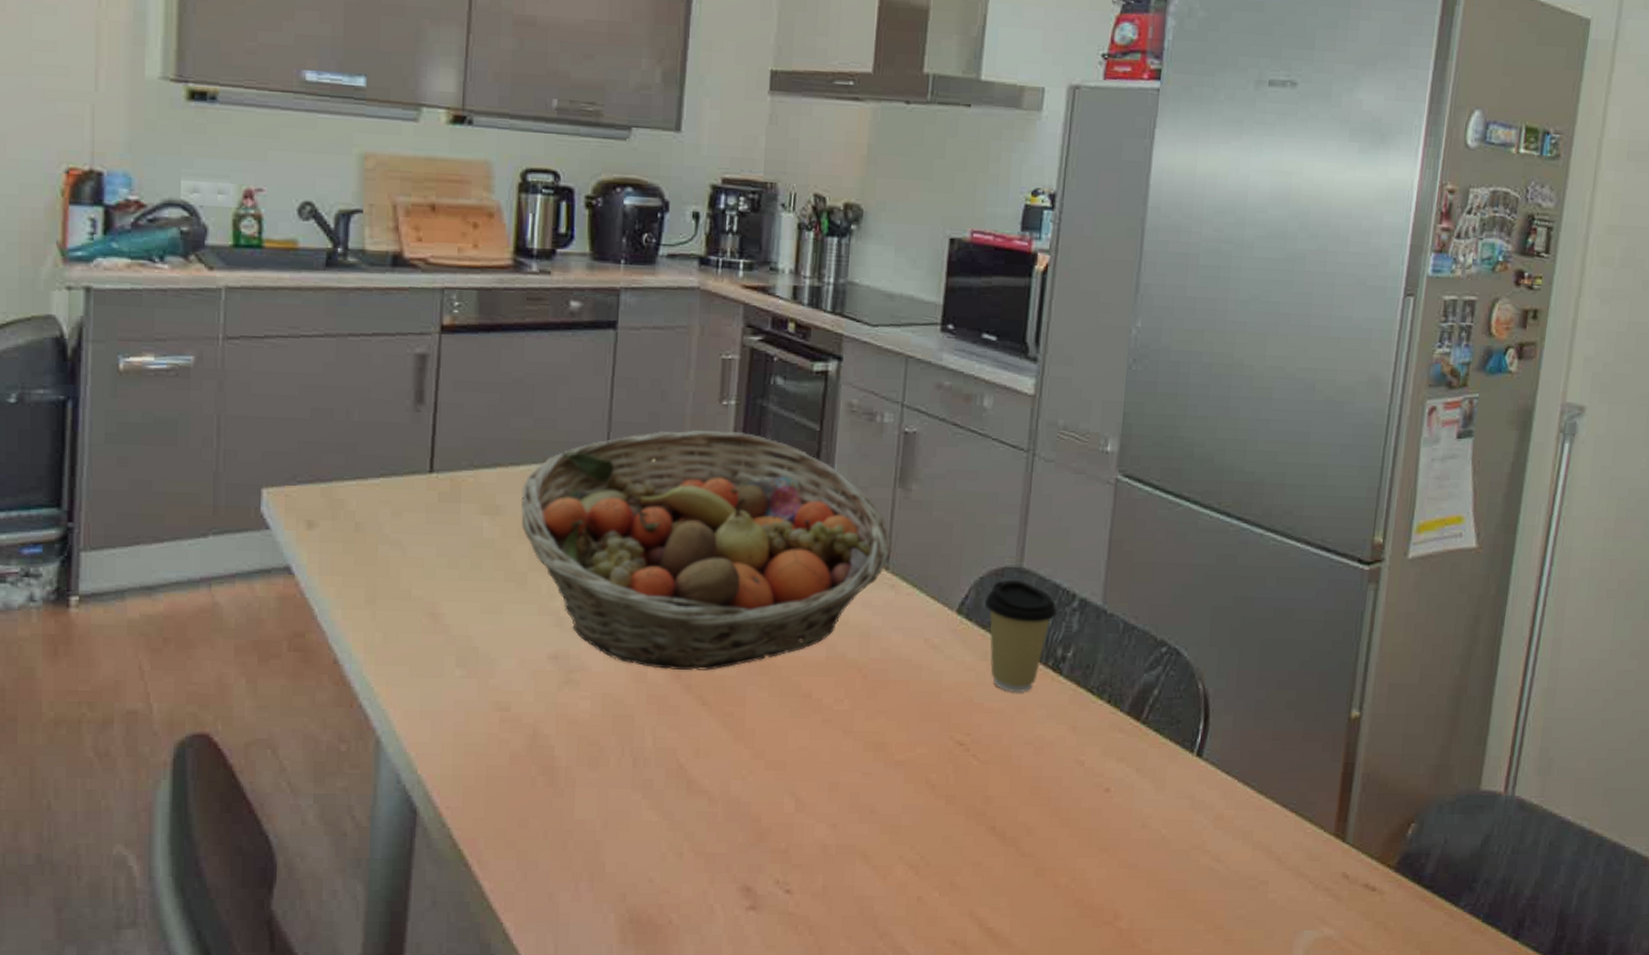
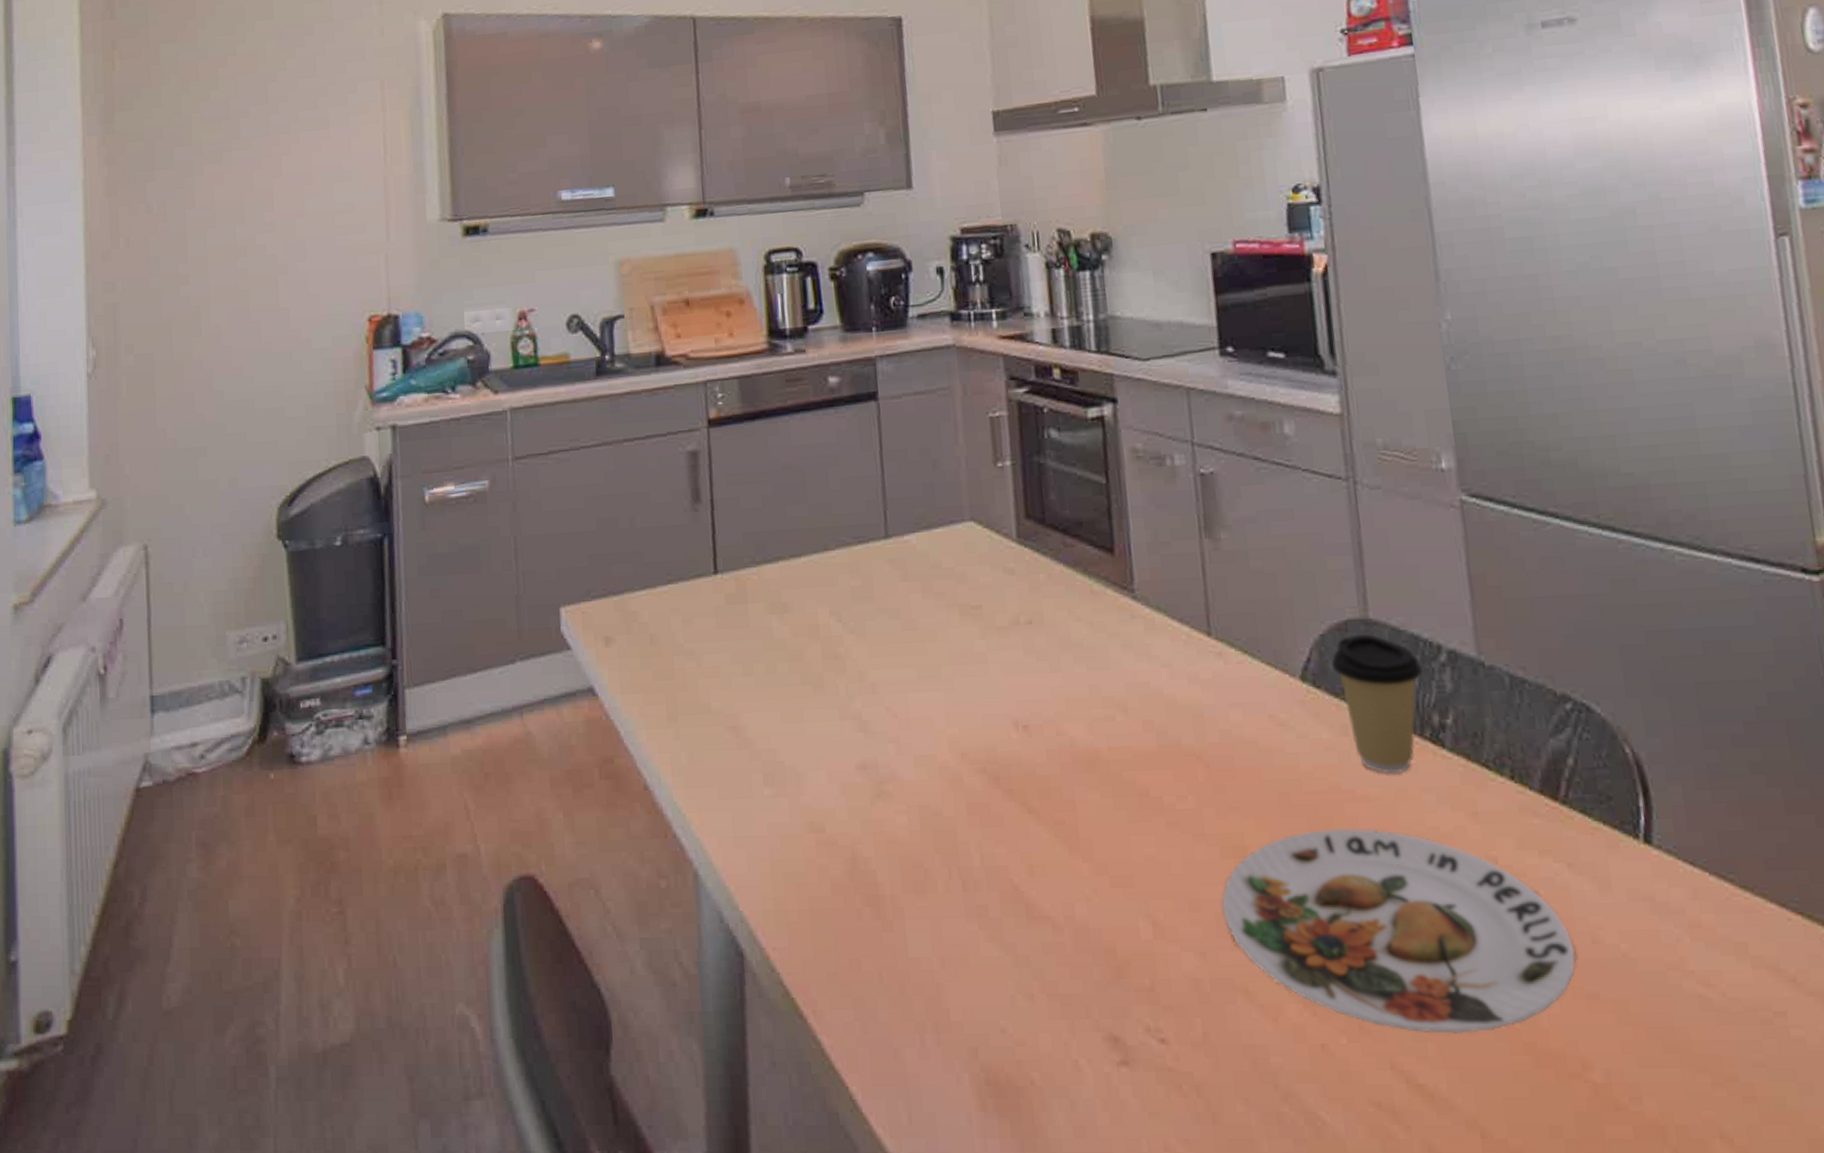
fruit basket: present [520,429,892,671] -> none [806,494,1211,774]
plate: none [856,732,1127,891] -> present [1221,827,1576,1034]

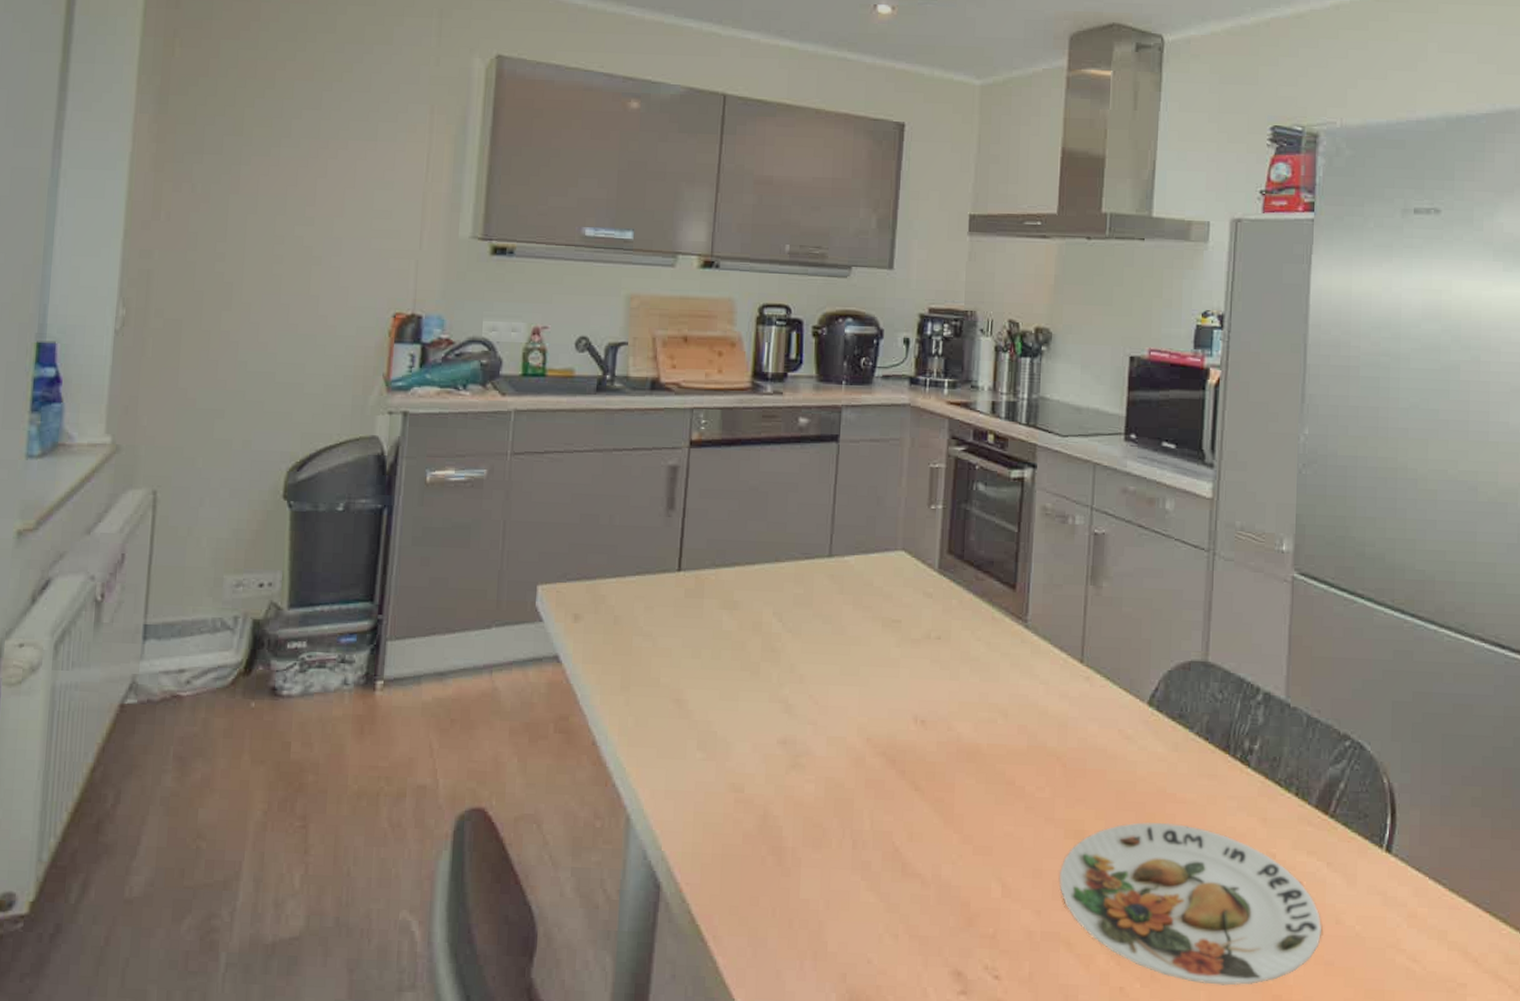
coffee cup: present [1331,635,1423,775] -> none [1173,674,1243,785]

